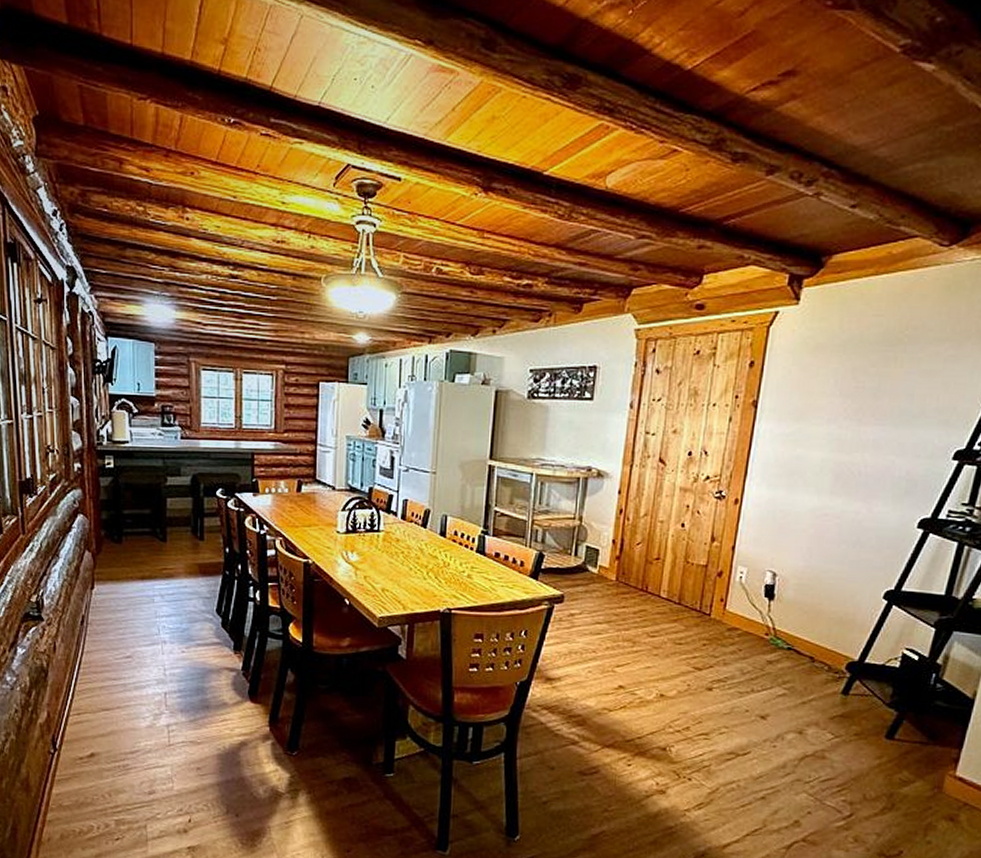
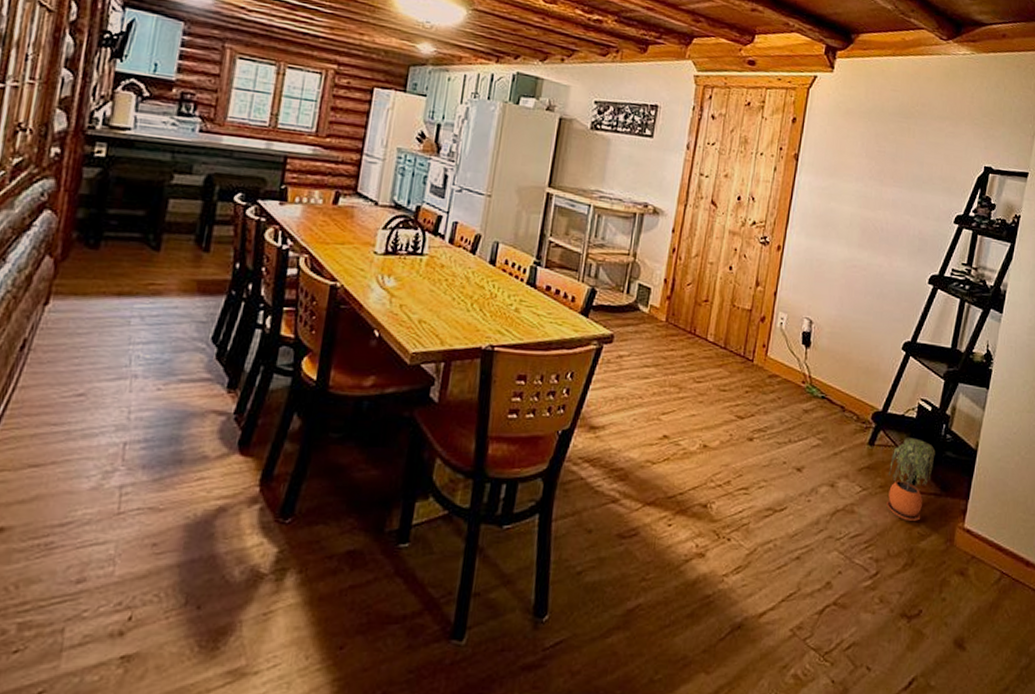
potted plant: none [863,687,923,768] -> present [887,438,936,521]

